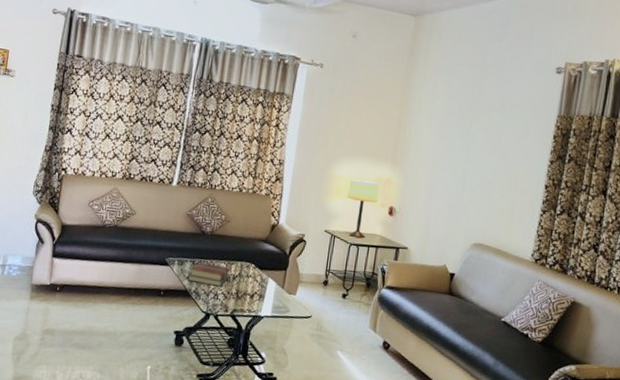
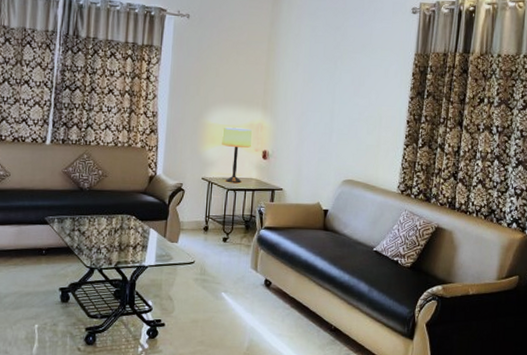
books: present [188,261,230,287] -> none [69,218,111,241]

